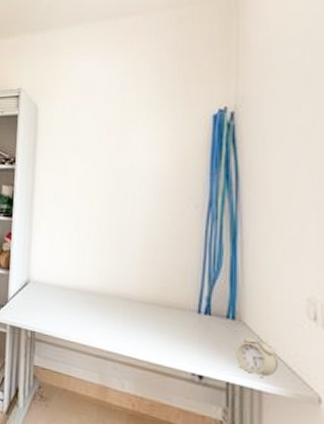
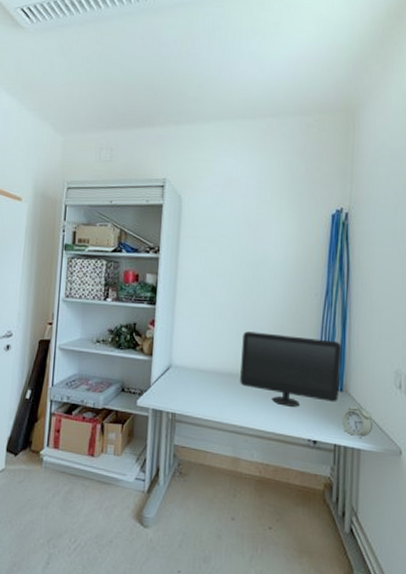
computer monitor: none [106,246,233,335] -> present [240,331,342,407]

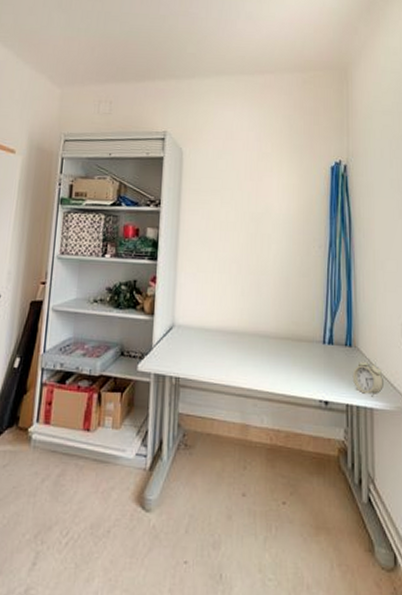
computer monitor: present [240,331,342,407] -> none [247,286,349,365]

